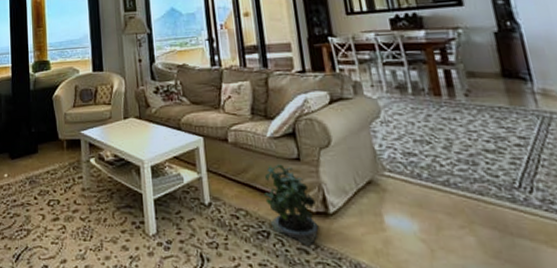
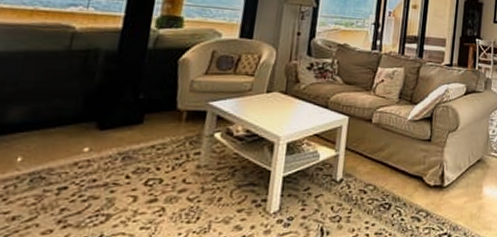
potted plant: present [263,164,319,247] -> none [393,144,435,215]

